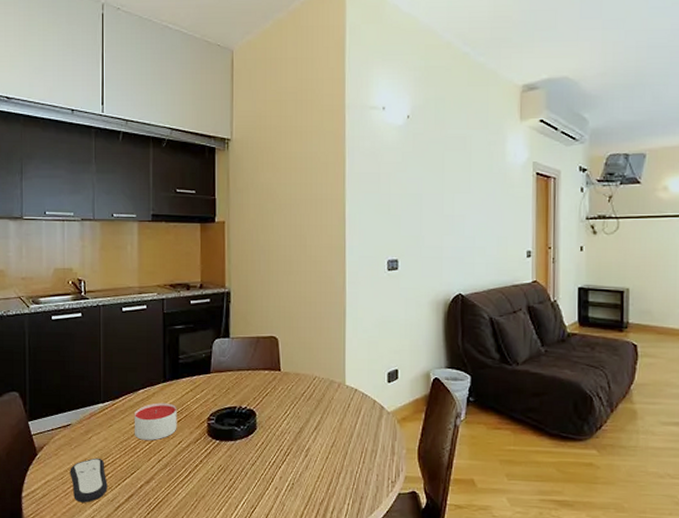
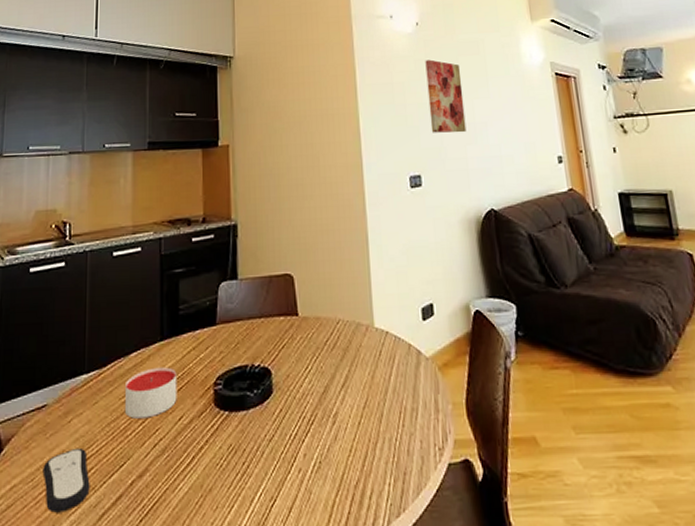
wall art: none [411,153,446,224] -> present [425,59,467,133]

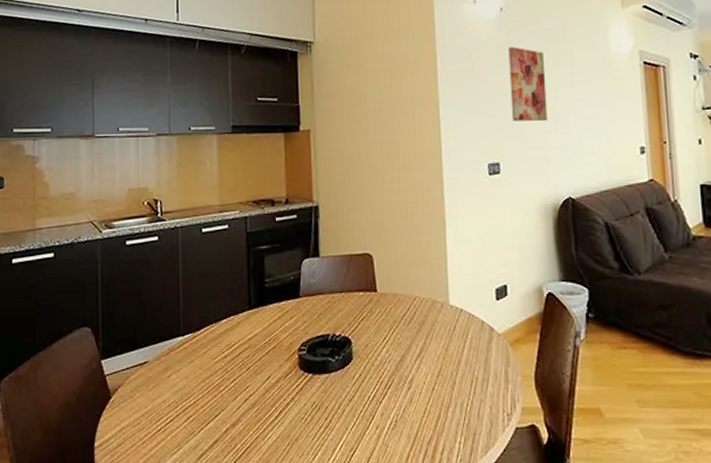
remote control: present [42,447,90,513] -> none [147,399,189,452]
candle: present [125,367,177,419] -> none [218,333,265,377]

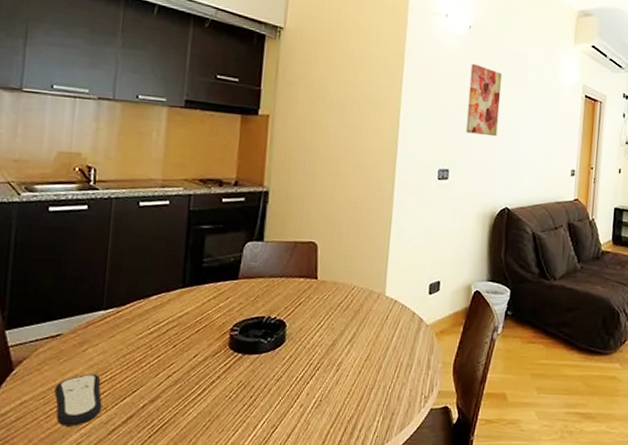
remote control: none [147,399,189,452] -> present [54,373,102,426]

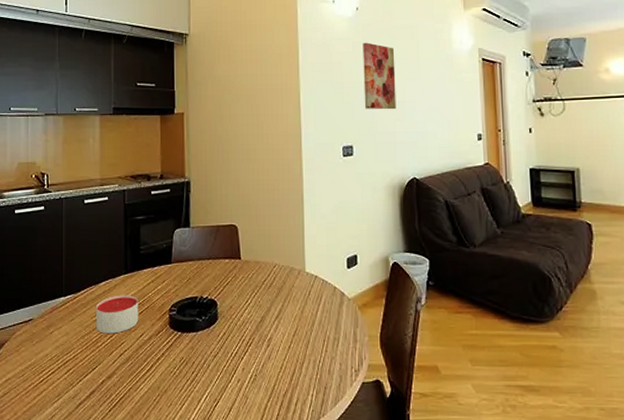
remote control: present [54,373,102,426] -> none [31,353,69,401]
candle: none [141,311,196,354] -> present [96,295,139,334]

